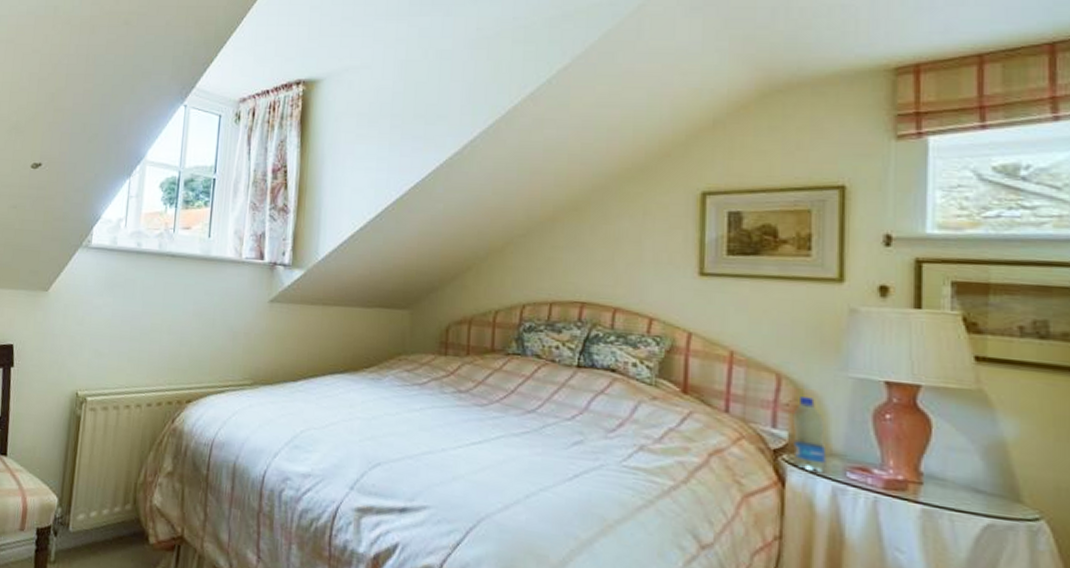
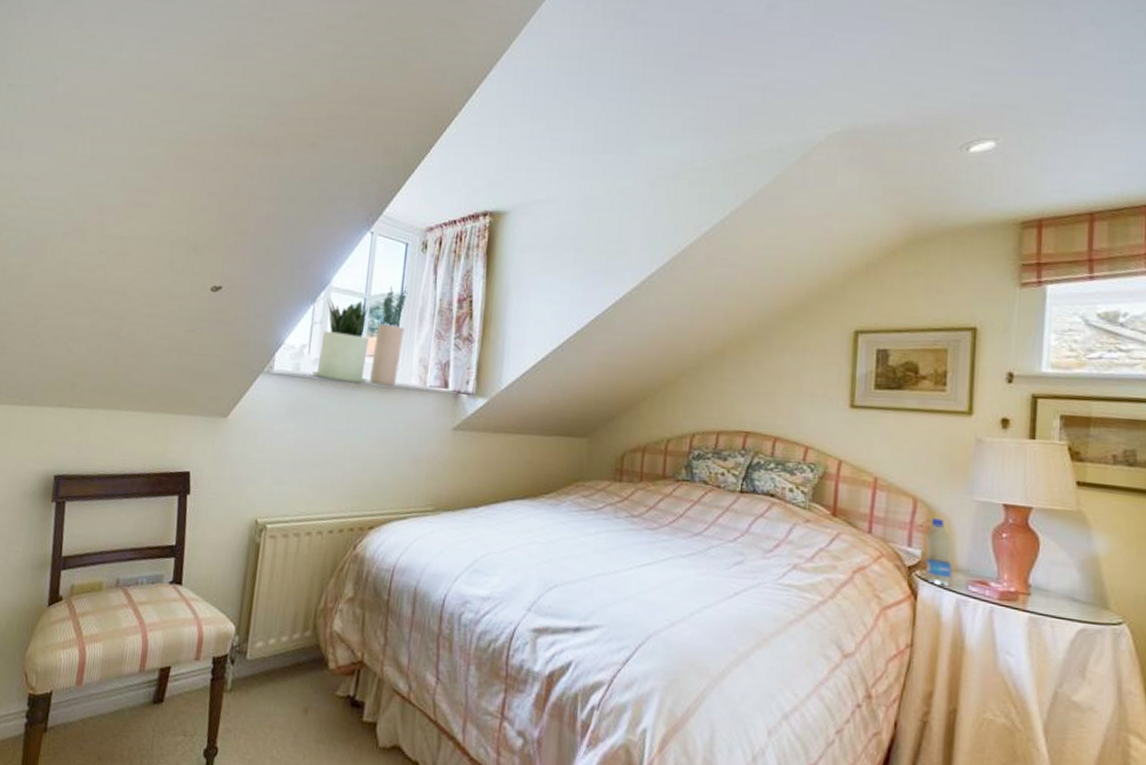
planter: none [128,172,184,257] -> present [312,299,369,385]
vase: none [185,157,222,259] -> present [370,285,408,387]

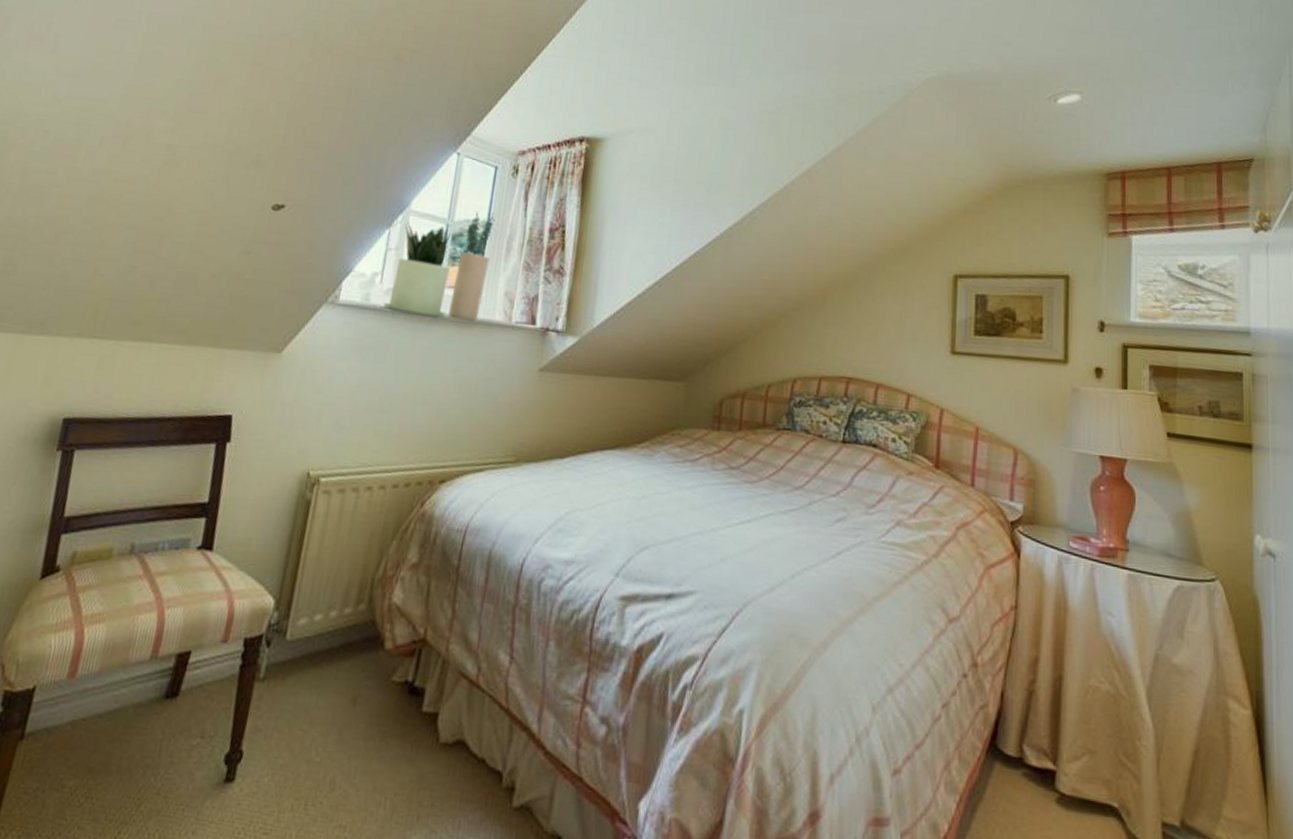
bottle: present [925,518,953,587] -> none [1026,470,1054,544]

